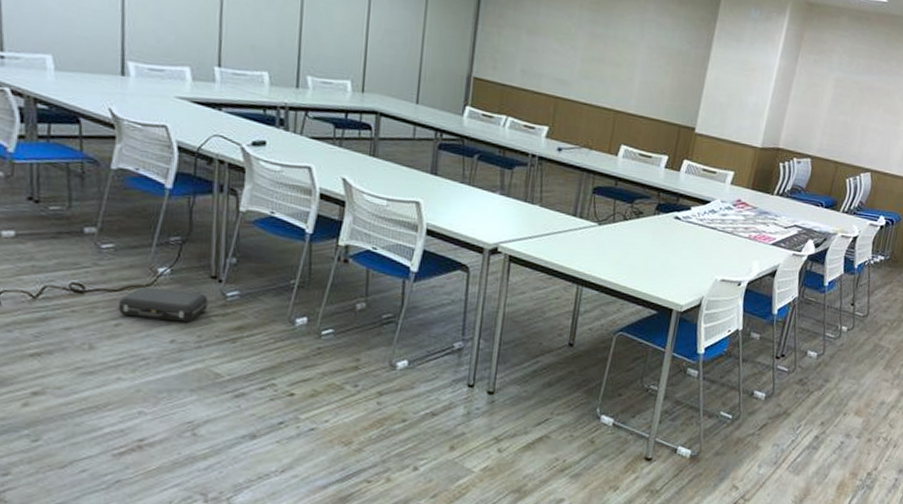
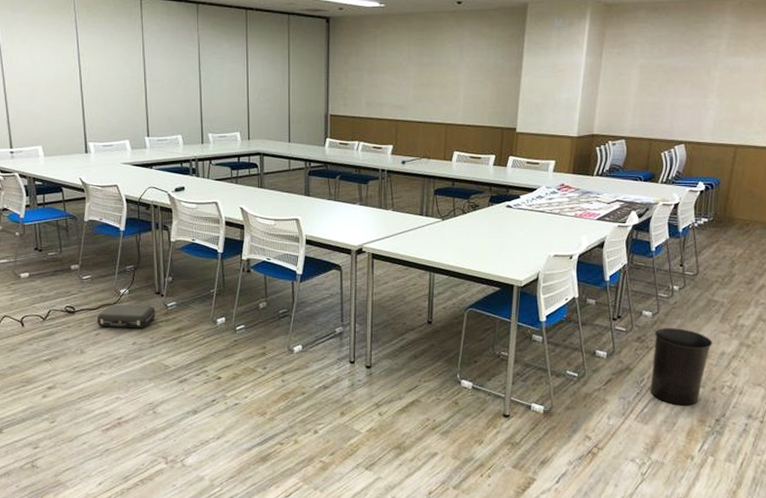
waste bin: none [805,371,874,457] -> present [650,328,713,406]

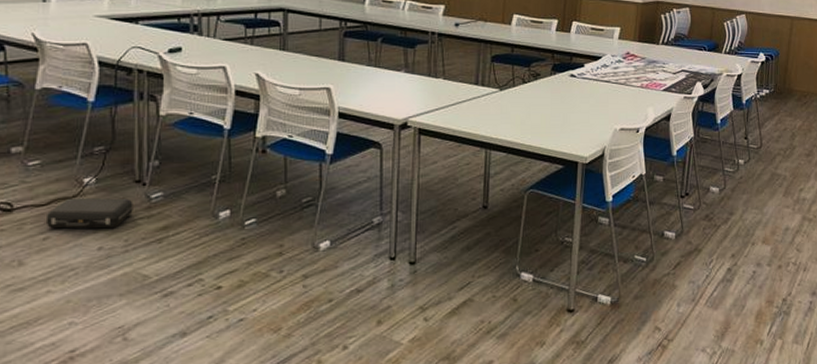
waste bin: present [650,328,713,406] -> none [719,204,778,287]

